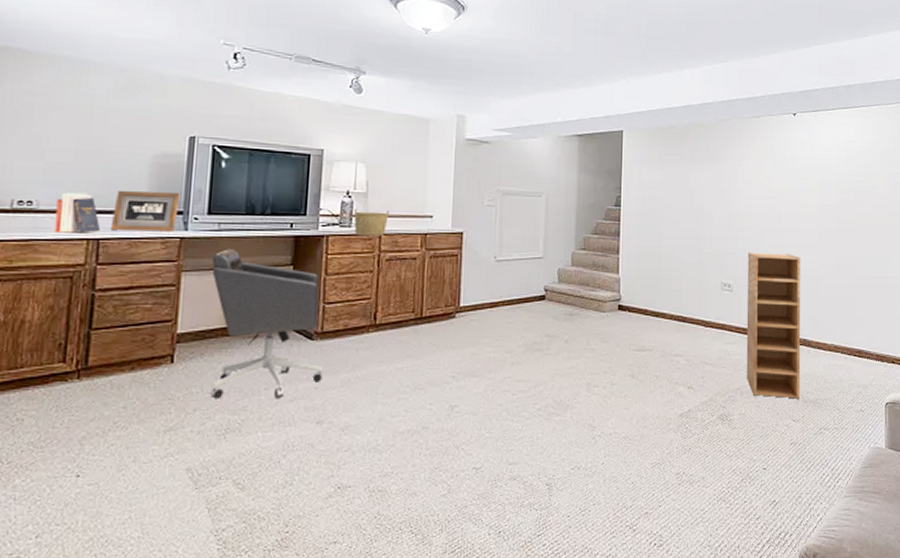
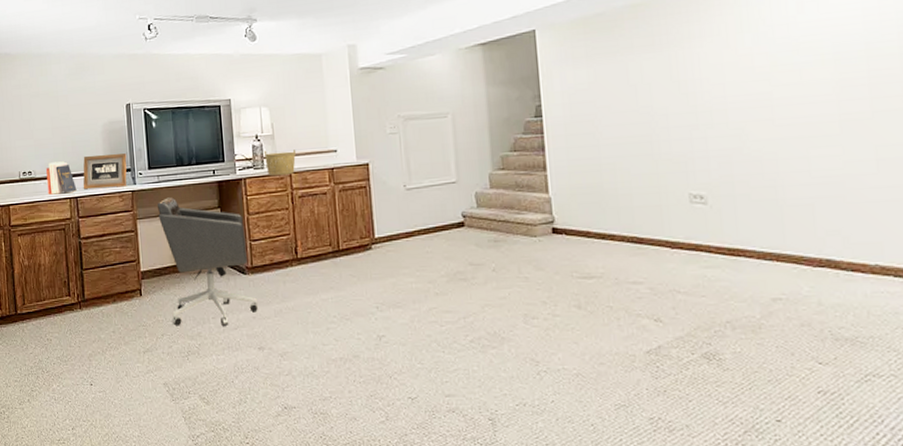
bookshelf: present [746,252,801,400] -> none [724,150,829,337]

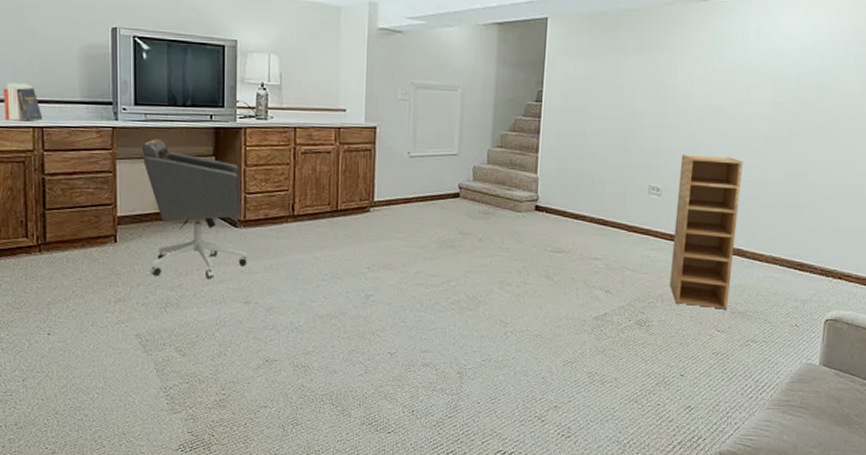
picture frame: present [83,153,127,190] -> none [51,80,109,122]
basket: present [264,149,297,176] -> none [269,100,304,130]
bookshelf: none [724,150,829,337] -> present [669,154,743,311]

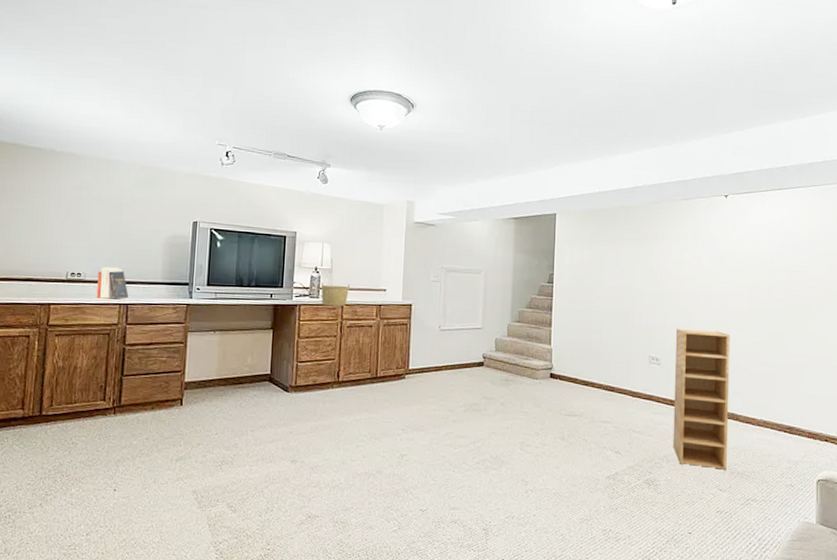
office chair: present [141,139,248,278] -> none [209,314,297,439]
basket: none [269,100,304,130] -> present [321,282,351,307]

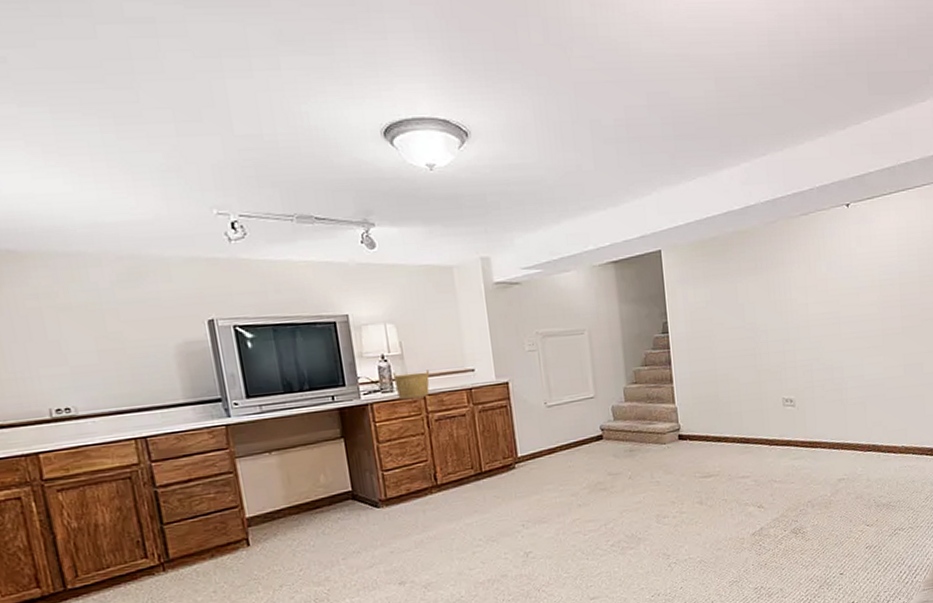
books: present [96,267,129,300] -> none [93,393,145,437]
bookshelf: present [672,328,730,471] -> none [807,359,873,507]

